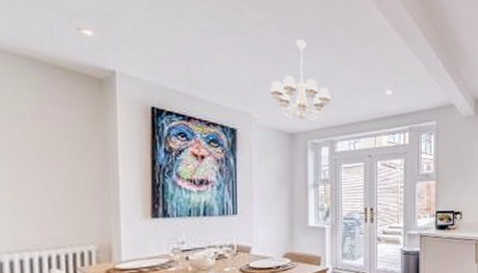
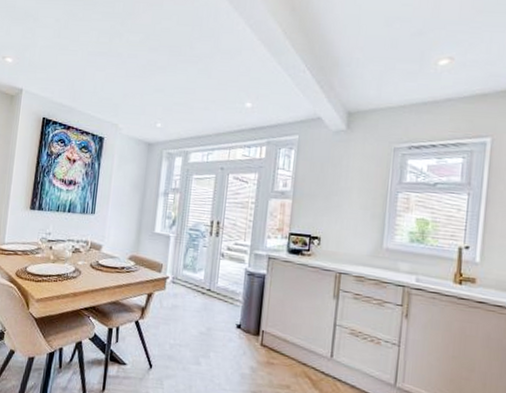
chandelier: present [270,39,330,122] -> none [136,57,190,133]

